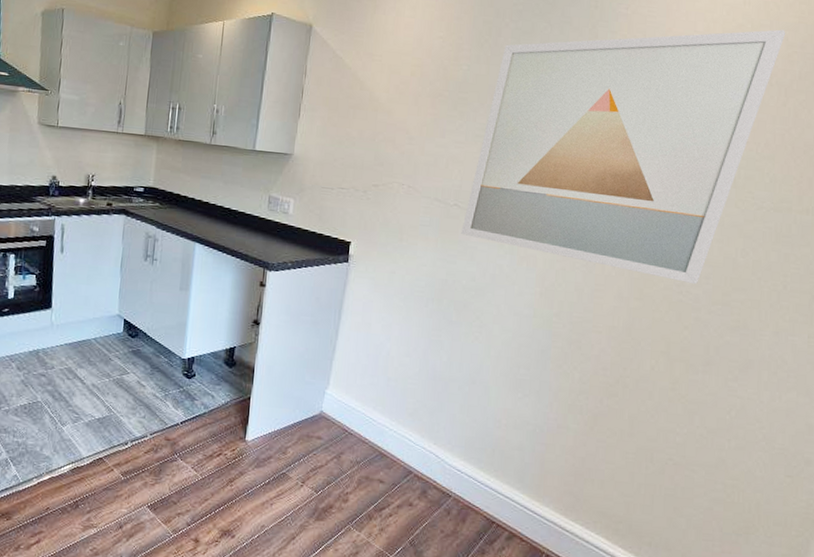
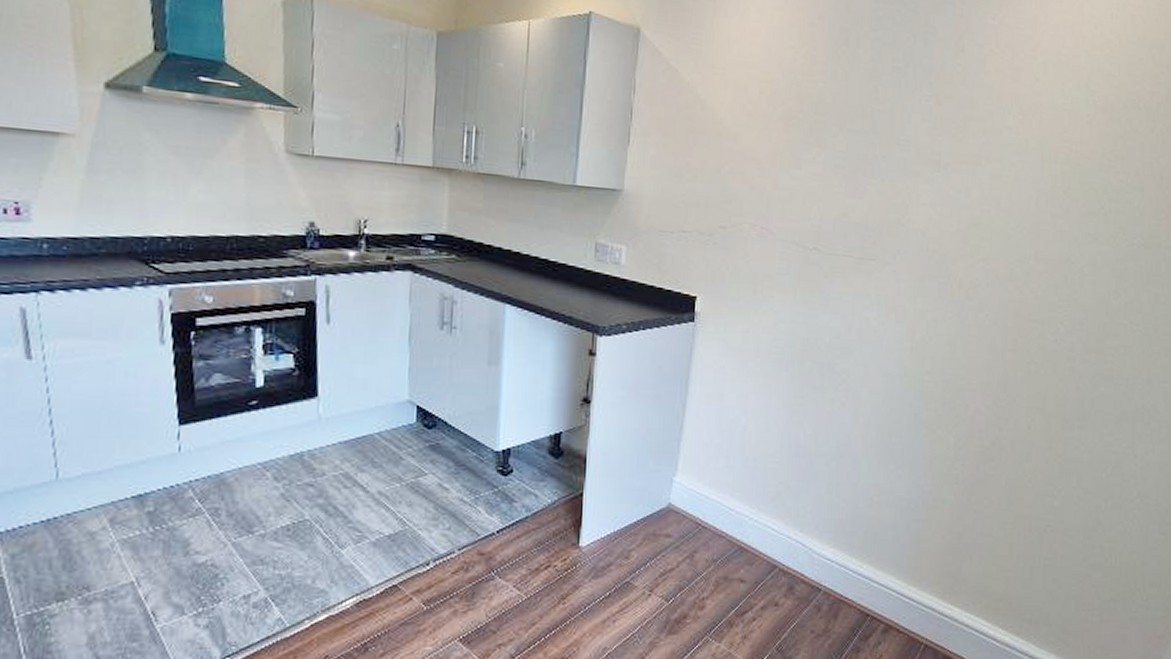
wall art: present [461,29,786,285] -> none [822,47,1153,332]

